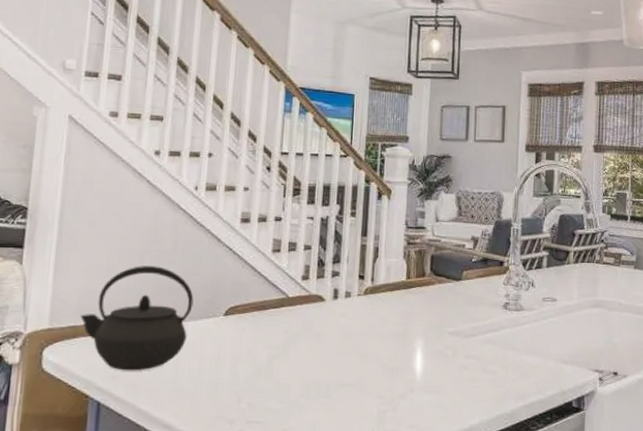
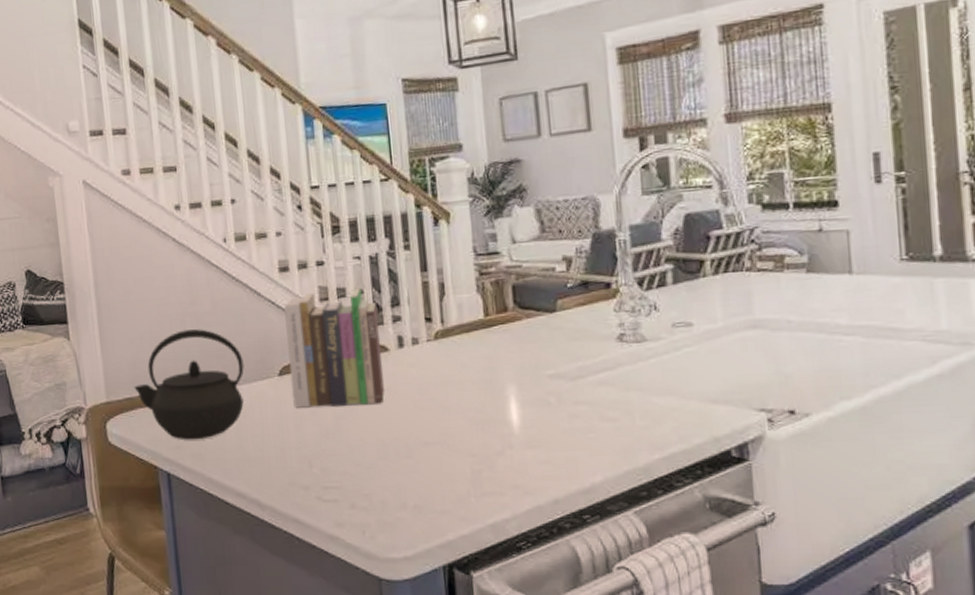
books: none [233,243,320,347] -> present [284,287,385,408]

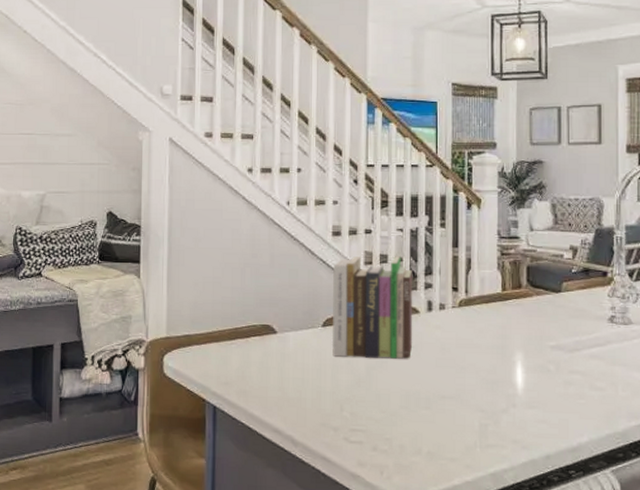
kettle: present [134,329,244,440] -> none [193,279,293,378]

